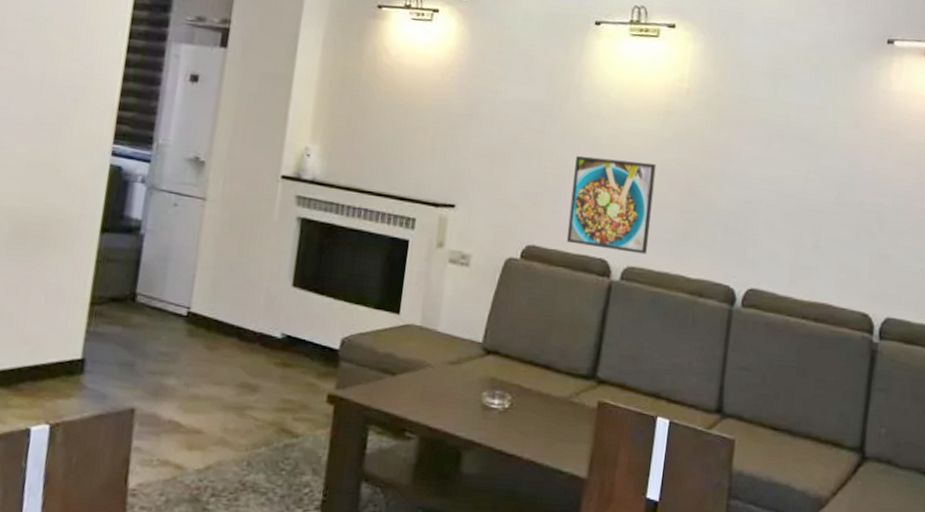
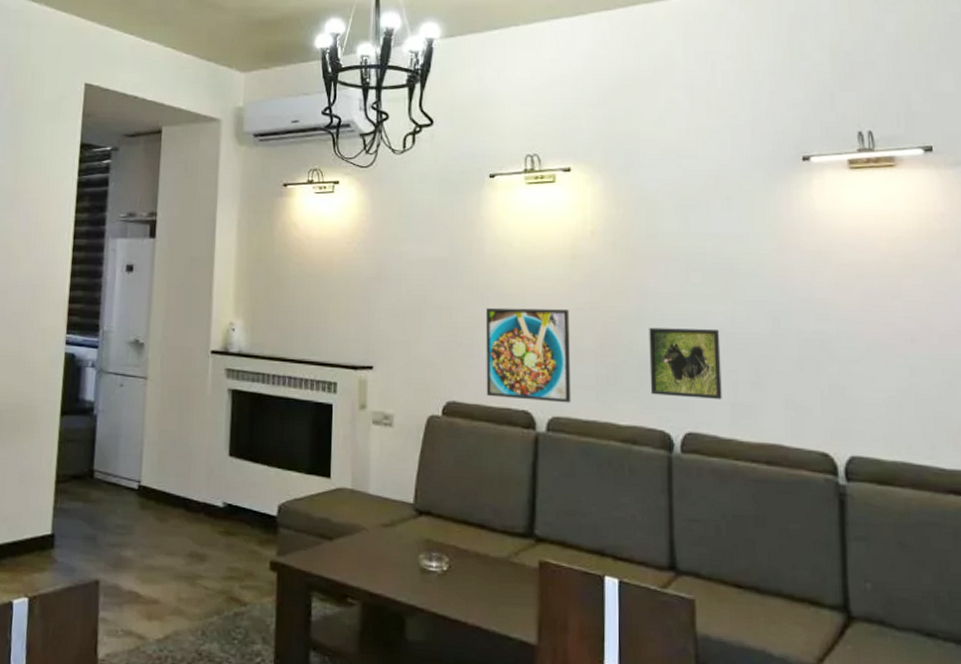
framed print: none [721,188,792,260] -> present [649,327,722,399]

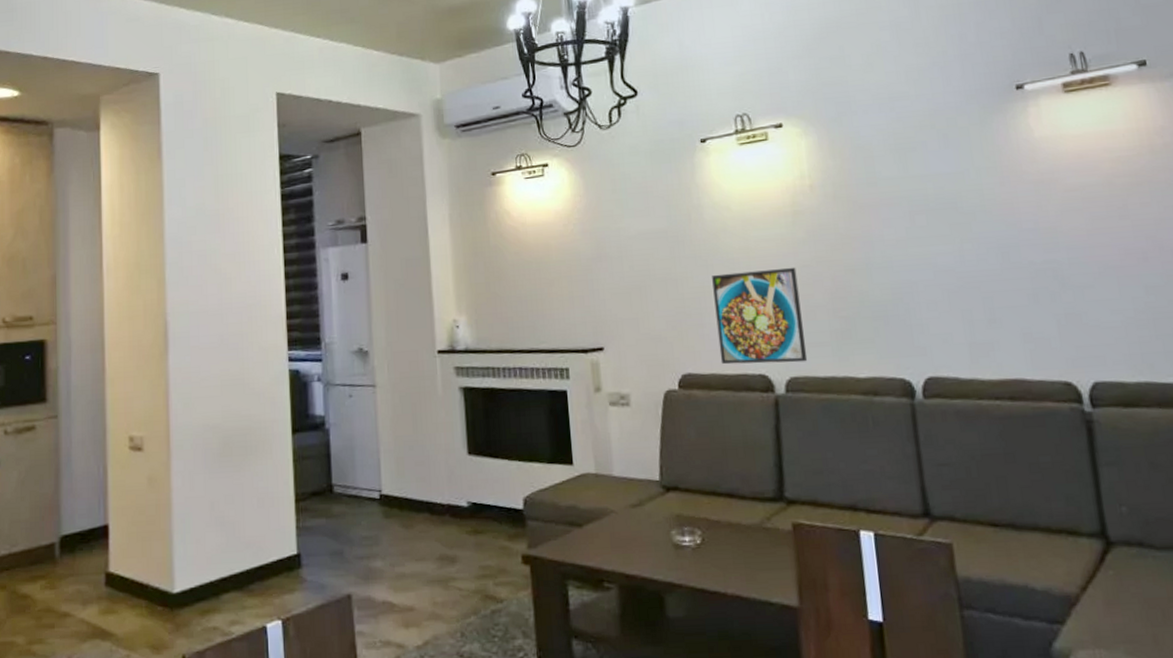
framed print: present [649,327,722,399] -> none [878,271,959,344]

